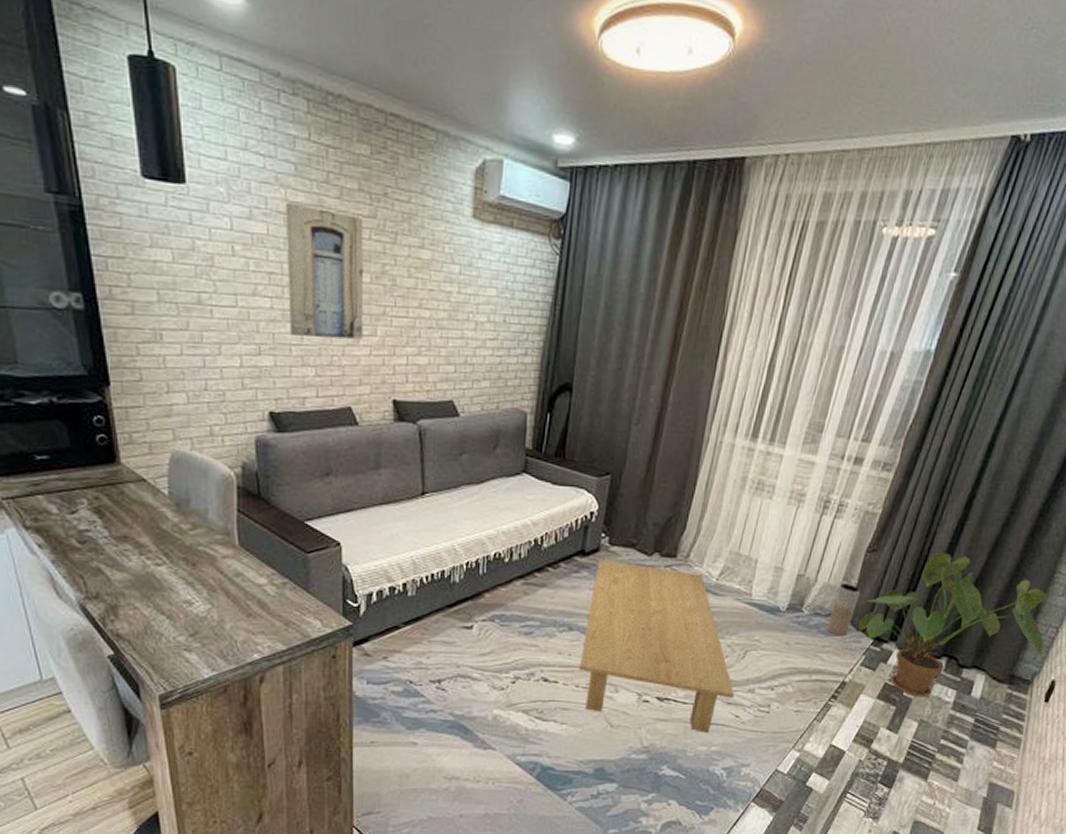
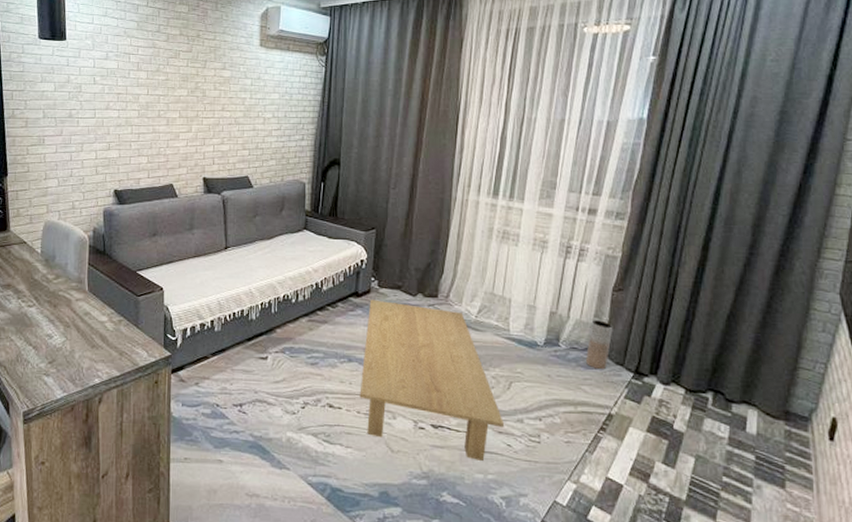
wall art: present [285,202,364,340] -> none [130,47,183,135]
house plant: present [858,552,1046,697] -> none [615,291,817,432]

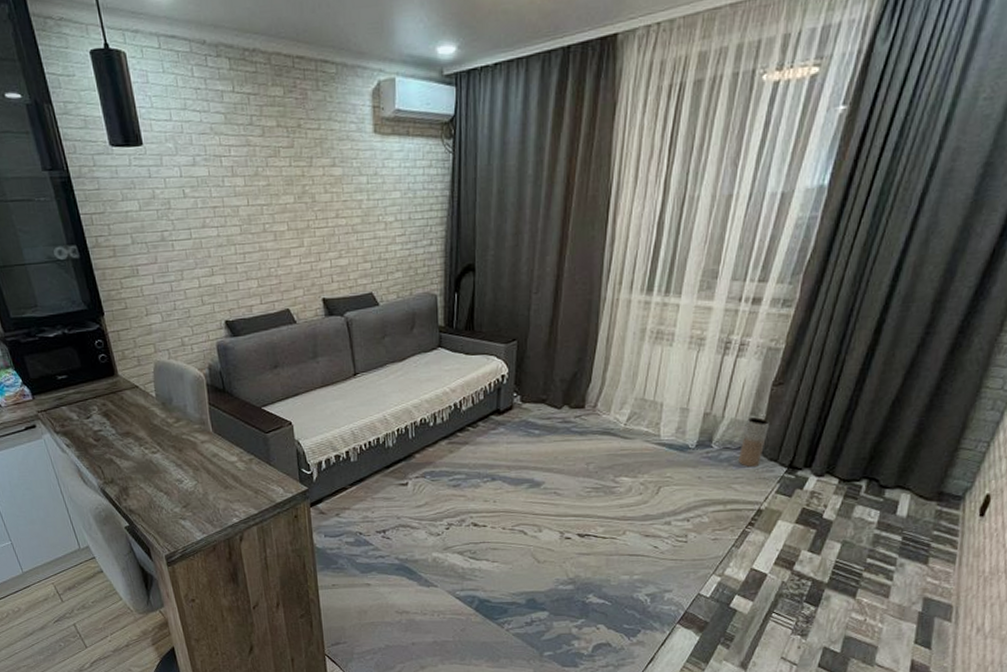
coffee table: present [359,299,504,461] -> none [504,416,651,563]

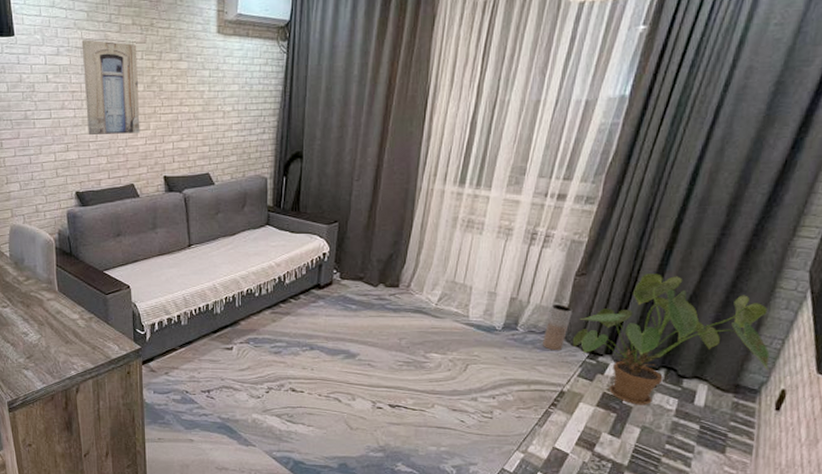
wall art: none [220,146,293,255] -> present [81,39,140,135]
house plant: none [769,379,975,519] -> present [572,274,770,405]

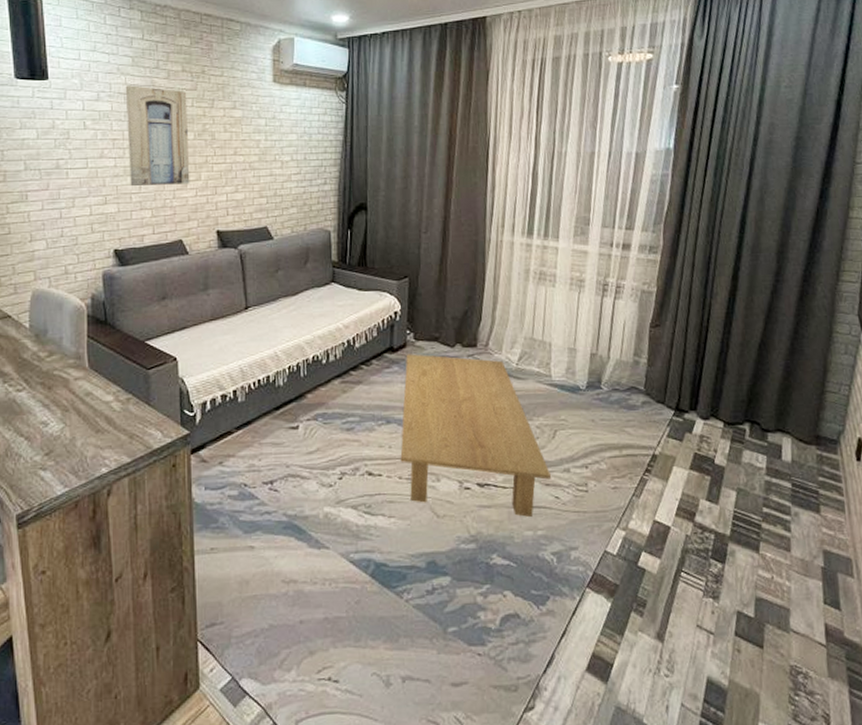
coffee table: none [321,291,458,435] -> present [400,354,551,517]
vase: present [541,304,573,351] -> none [627,358,653,410]
house plant: present [572,274,770,405] -> none [656,322,843,465]

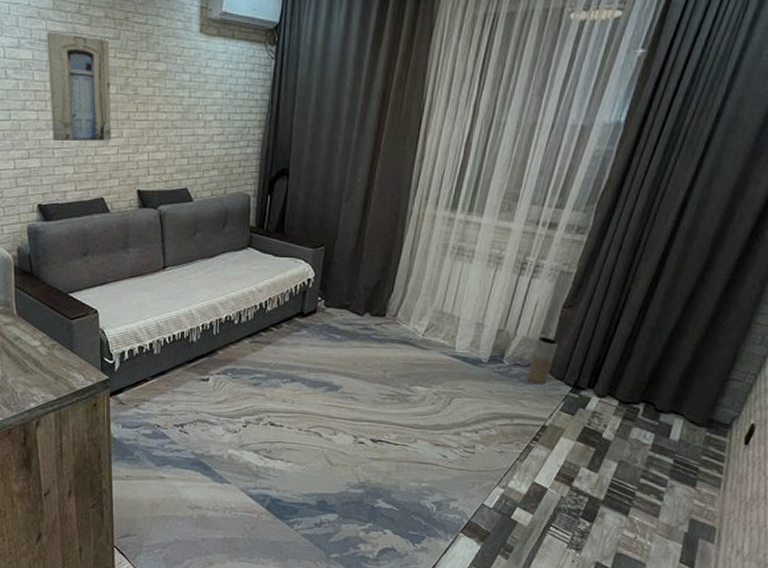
coffee table: present [400,354,551,517] -> none [301,319,441,471]
vase: none [627,358,653,410] -> present [526,337,559,385]

